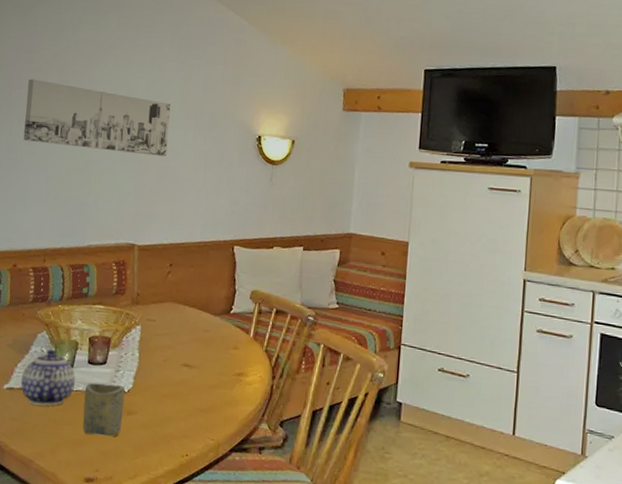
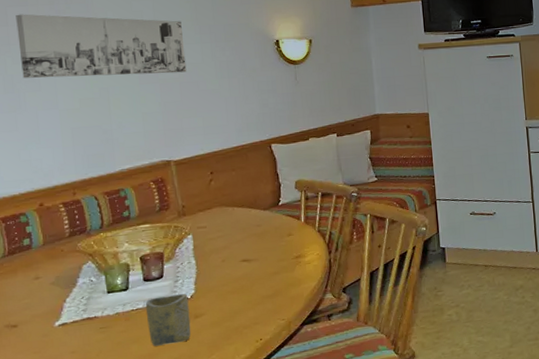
teapot: present [20,349,76,406] -> none [73,276,134,333]

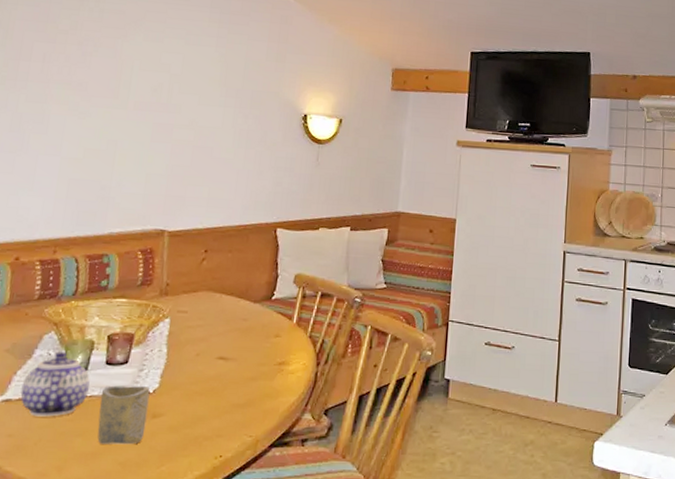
wall art: present [16,14,187,79] -> none [32,50,209,136]
teapot: none [73,276,134,333] -> present [20,351,90,417]

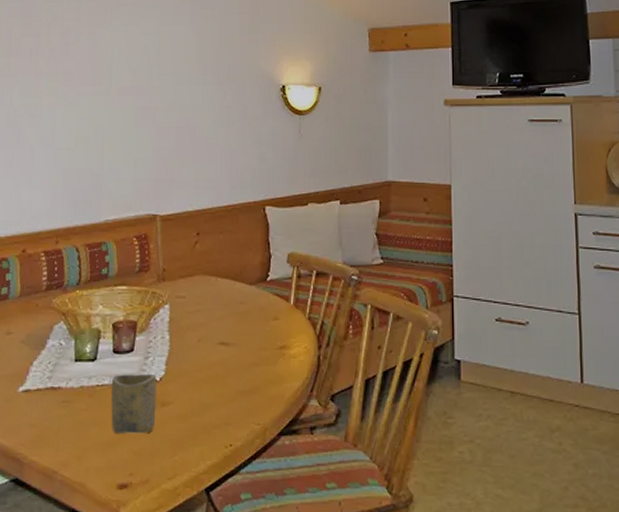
teapot: present [20,351,90,417] -> none [38,341,100,407]

